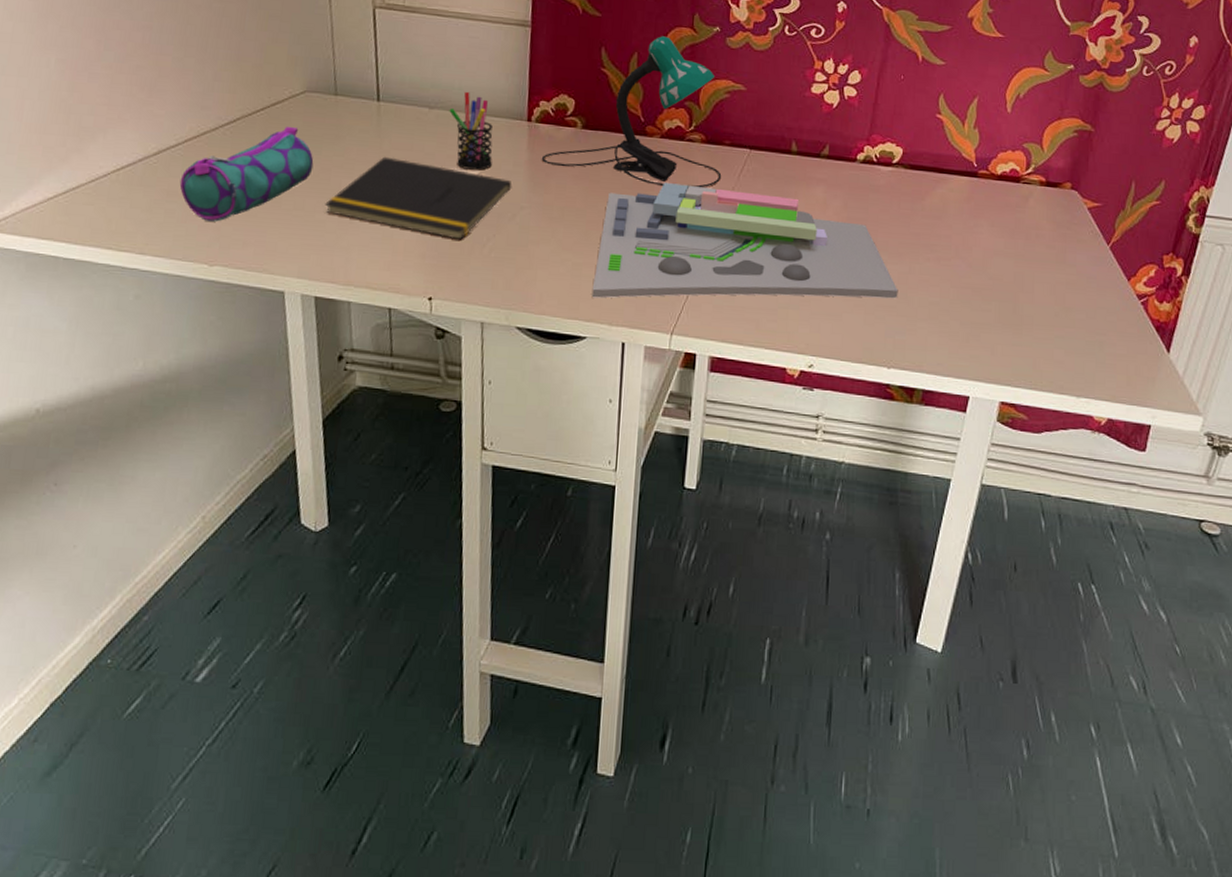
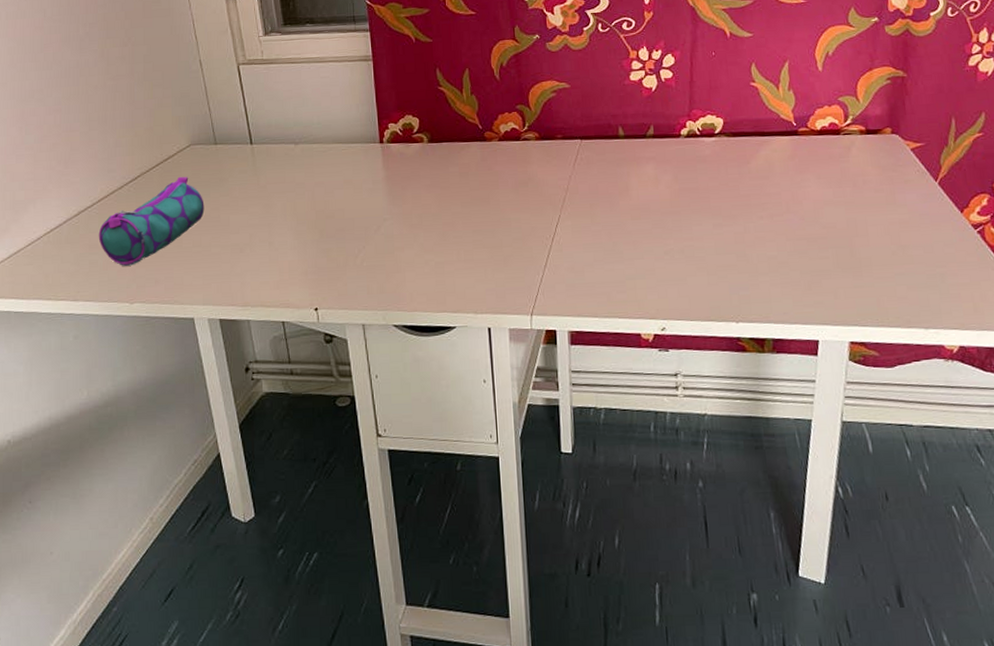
notepad: present [325,156,513,240] -> none [218,190,374,255]
pen holder: present [449,91,493,170] -> none [312,124,354,193]
desk lamp: present [541,36,722,188] -> none [396,50,558,184]
architectural model: present [591,183,898,299] -> none [455,178,737,291]

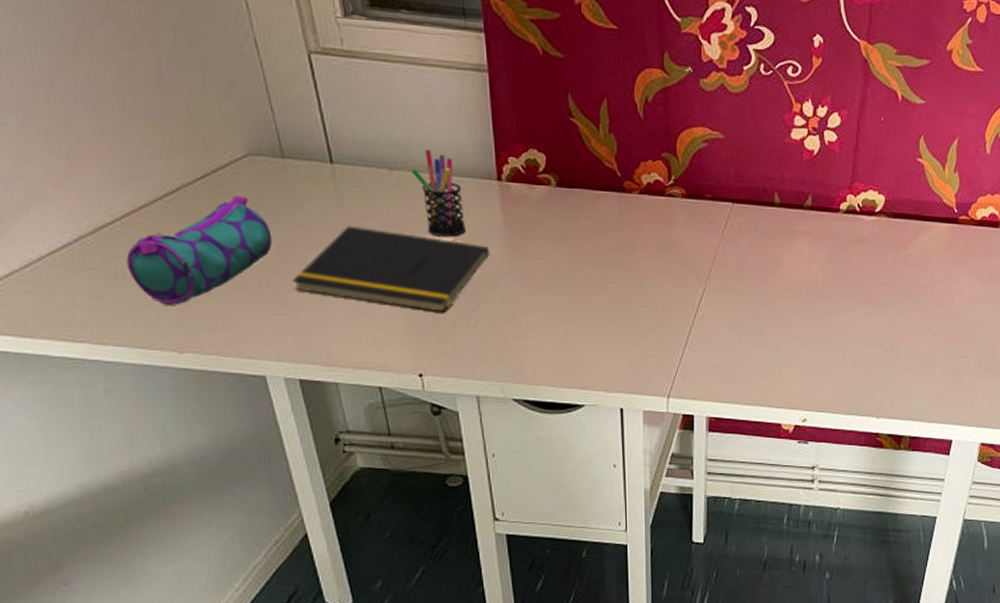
notepad: none [218,190,374,255] -> present [292,225,490,313]
pen holder: none [312,124,354,193] -> present [411,148,466,237]

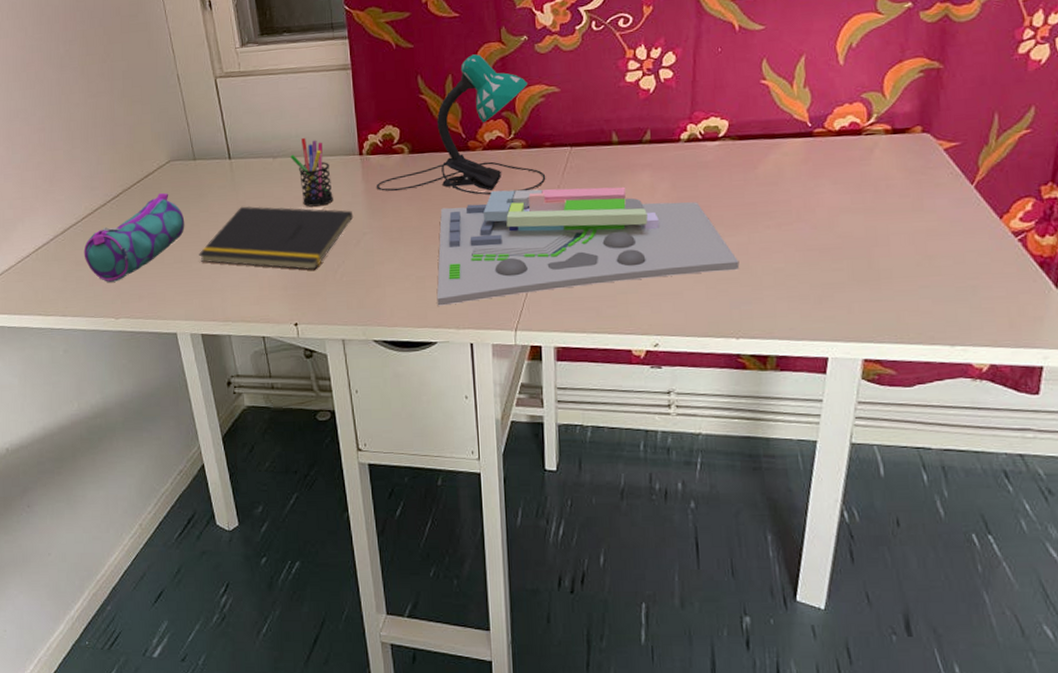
desk lamp: none [517,79,706,247] -> present [376,54,546,195]
architectural model: none [585,242,885,365] -> present [436,186,740,306]

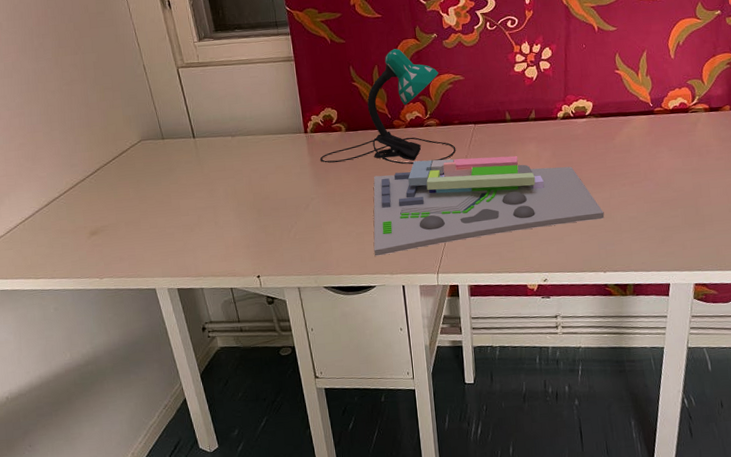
pencil case: present [83,192,185,282] -> none [67,168,158,247]
notepad: present [199,206,354,270] -> none [171,177,303,231]
pen holder: present [290,137,333,207] -> none [246,118,285,177]

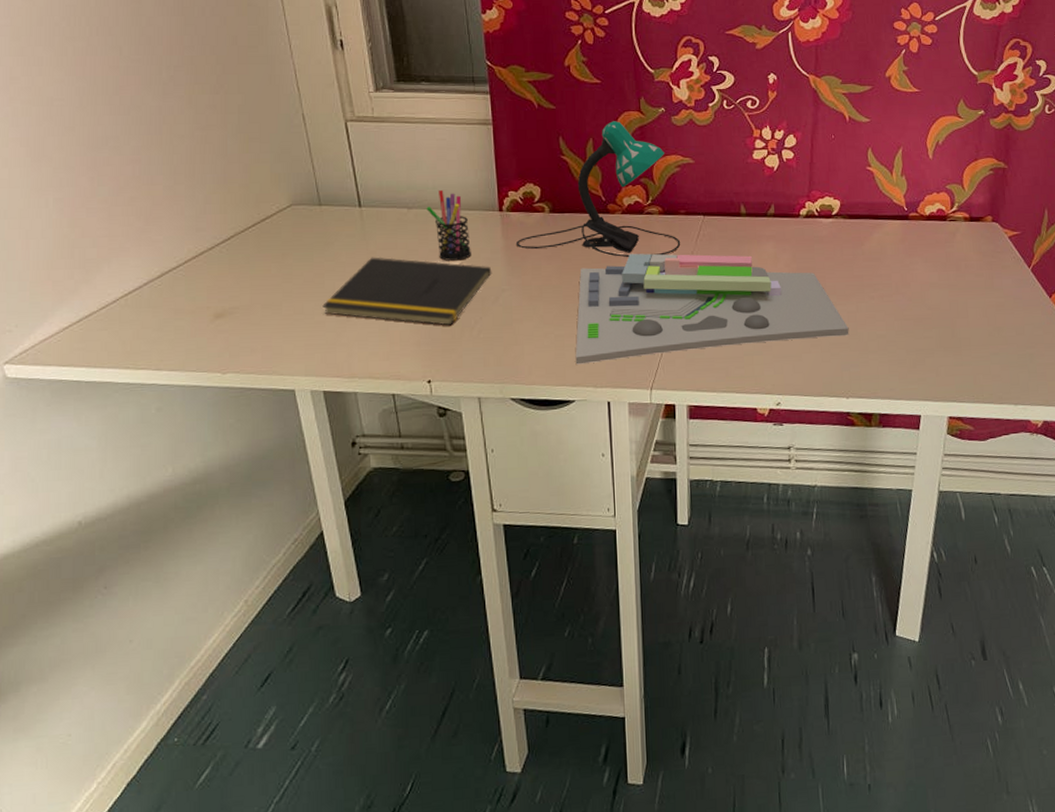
notepad: none [171,177,303,231] -> present [322,257,492,326]
pen holder: none [246,118,285,177] -> present [426,189,471,261]

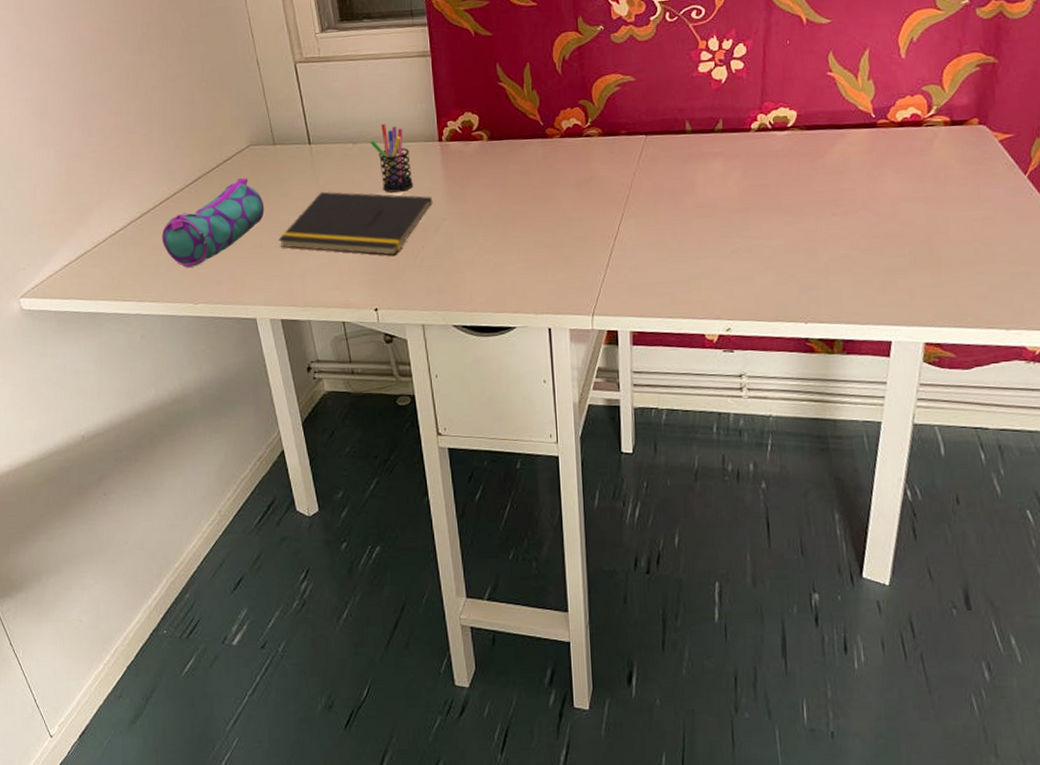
pencil case: none [185,238,307,333] -> present [161,177,265,267]
desk lamp: present [515,121,681,257] -> none [455,43,622,182]
architectural model: present [575,253,849,365] -> none [515,174,808,291]

